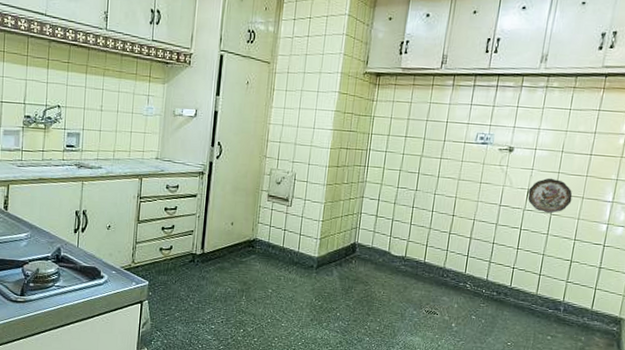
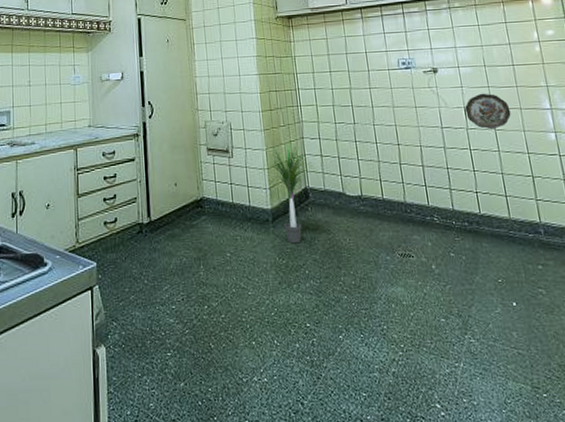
potted plant: none [313,199,371,290] -> present [259,142,319,244]

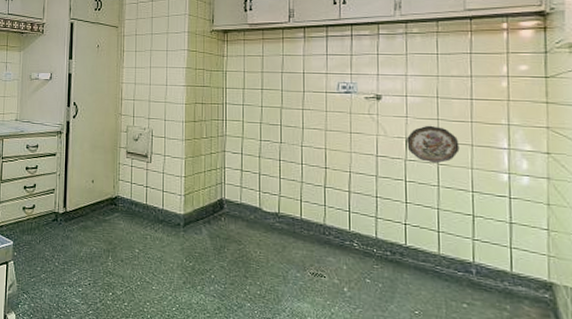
potted plant: present [259,142,319,244] -> none [175,154,237,250]

